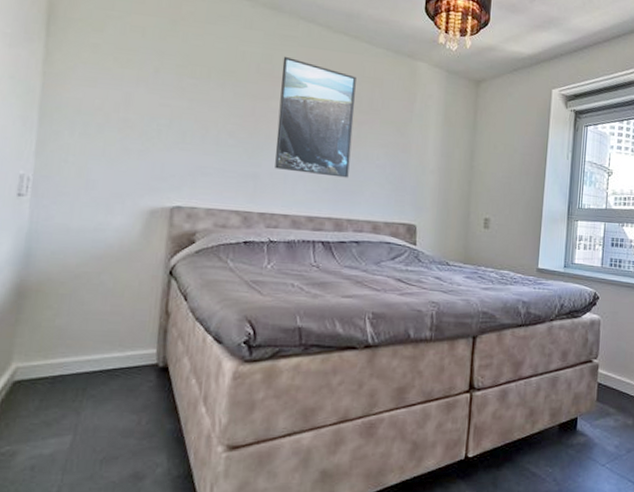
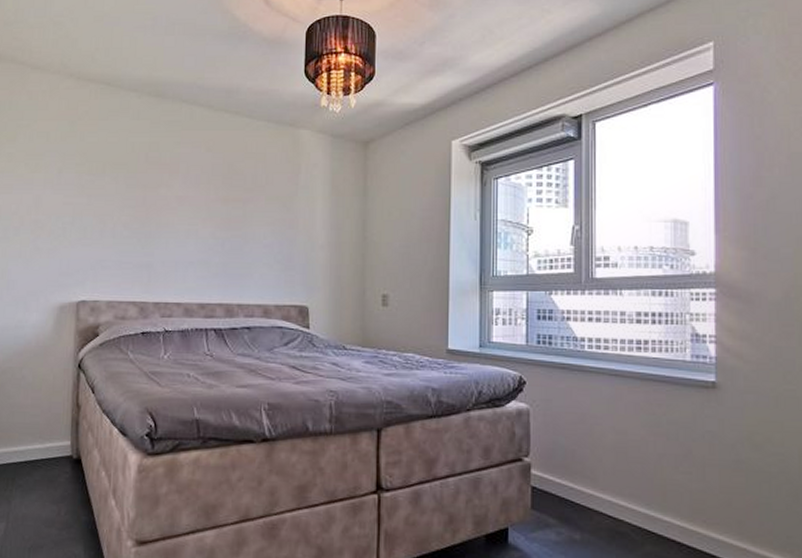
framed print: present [275,56,356,178] -> none [166,142,239,261]

